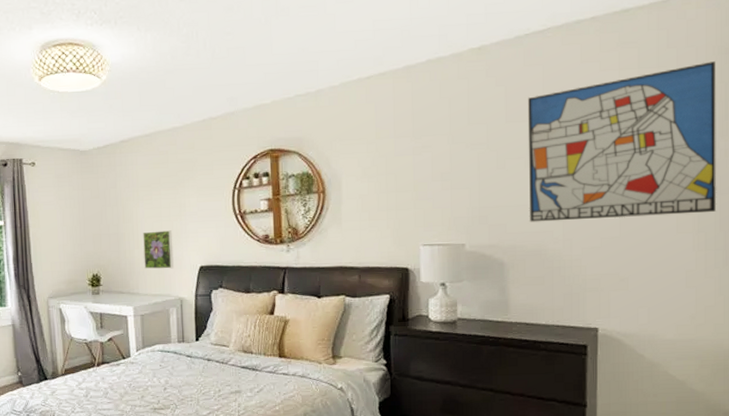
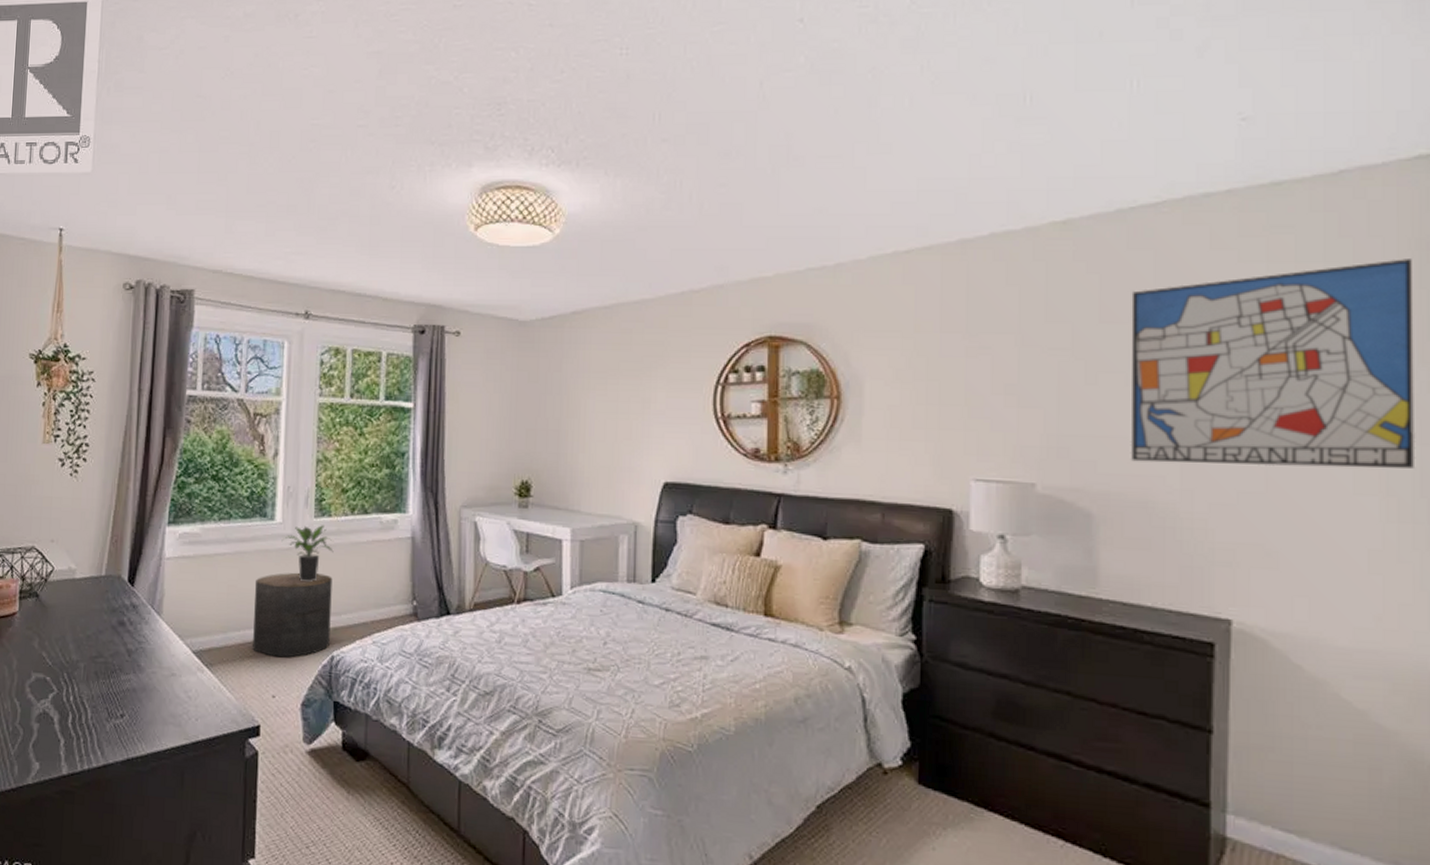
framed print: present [143,230,174,269] -> none [590,431,631,483]

